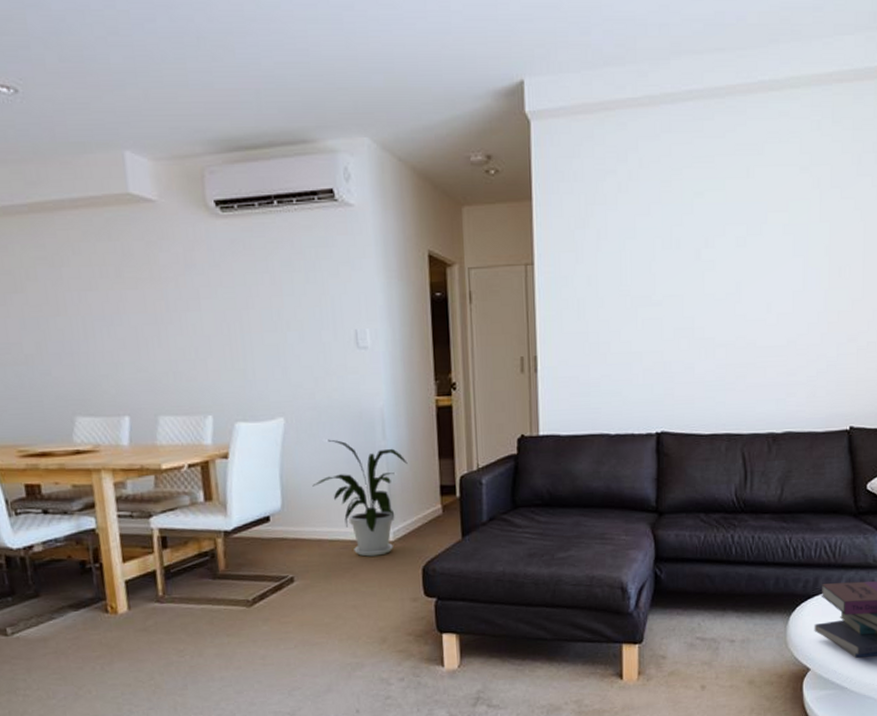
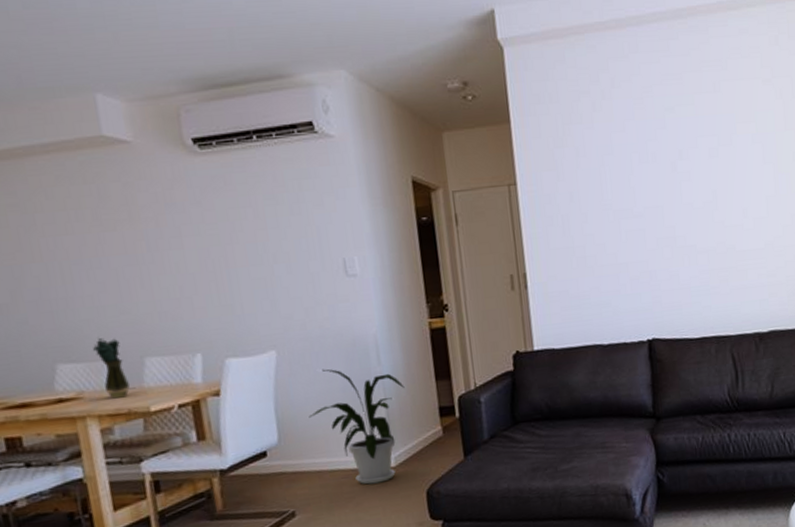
vase: none [110,394,143,454] -> present [93,338,130,399]

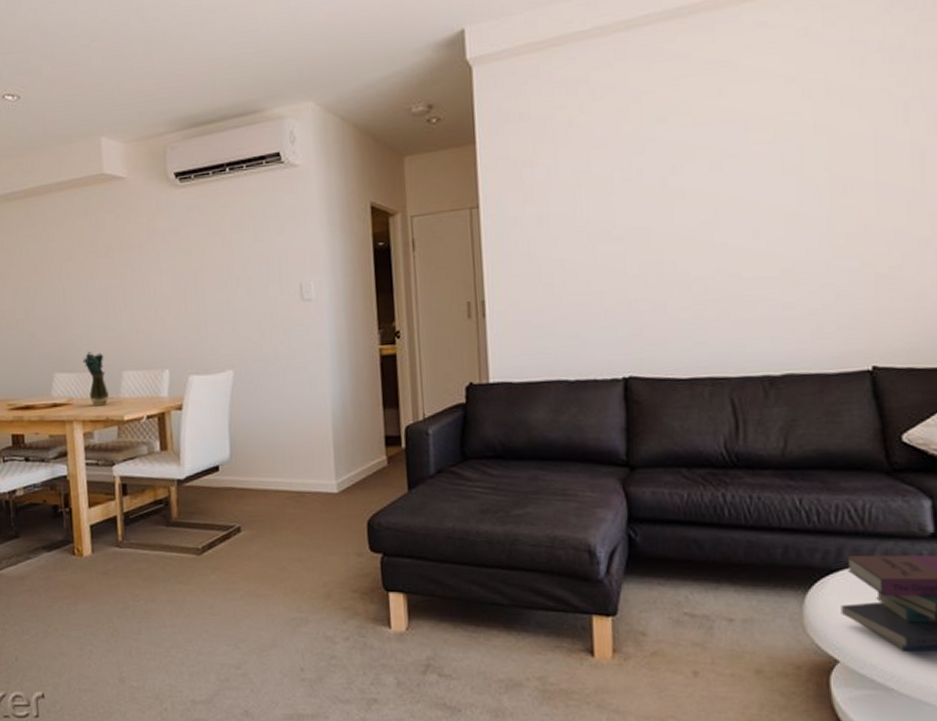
house plant: present [308,369,405,485] -> none [259,390,352,508]

